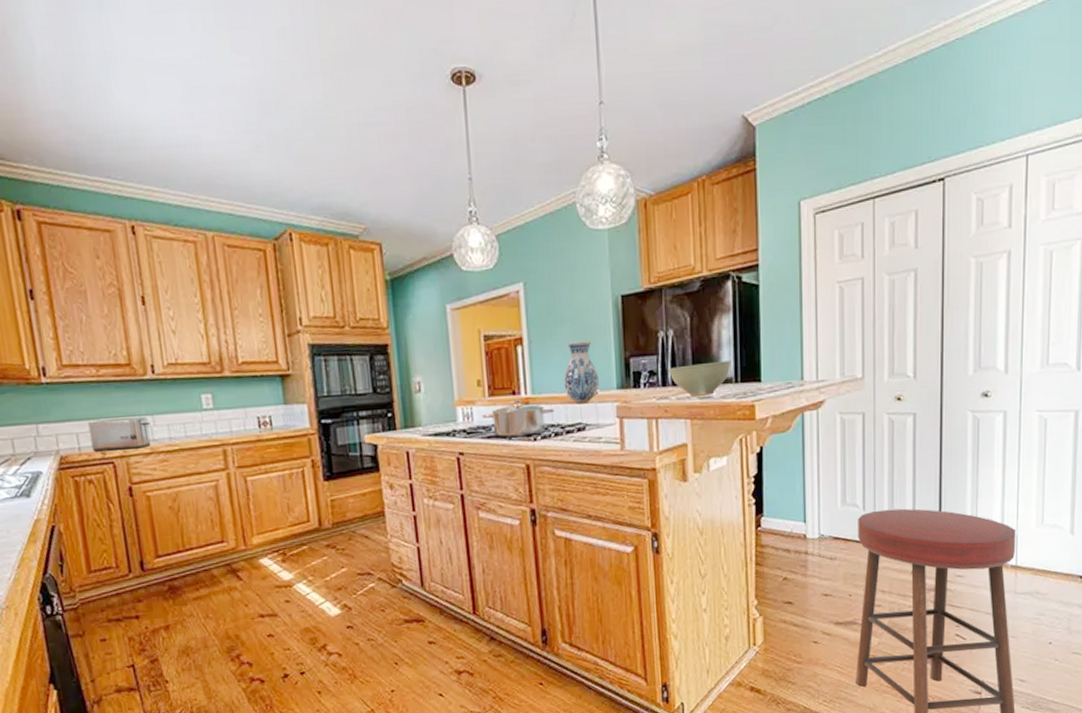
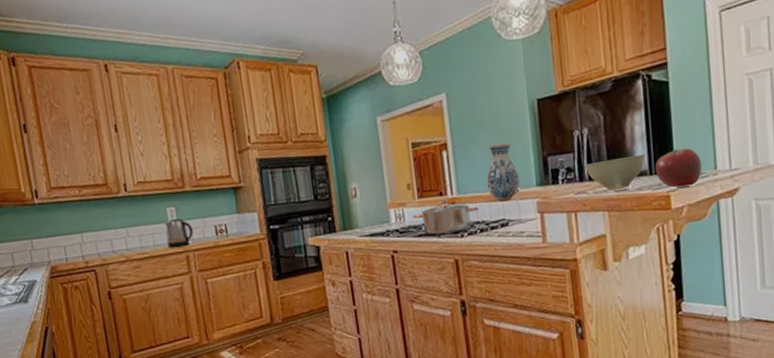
toaster: present [88,417,151,453] -> none [73,230,126,263]
kettle: none [199,407,232,441] -> present [165,218,193,249]
fruit: none [740,356,789,397] -> present [654,147,702,188]

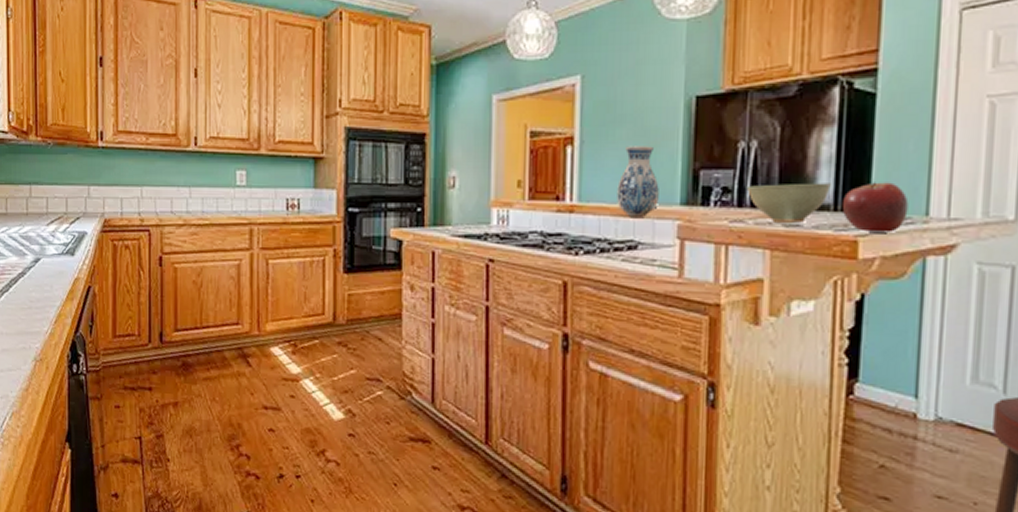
kettle: present [165,218,193,249] -> none [231,184,262,219]
cooking pot: present [413,199,479,237] -> none [519,205,603,250]

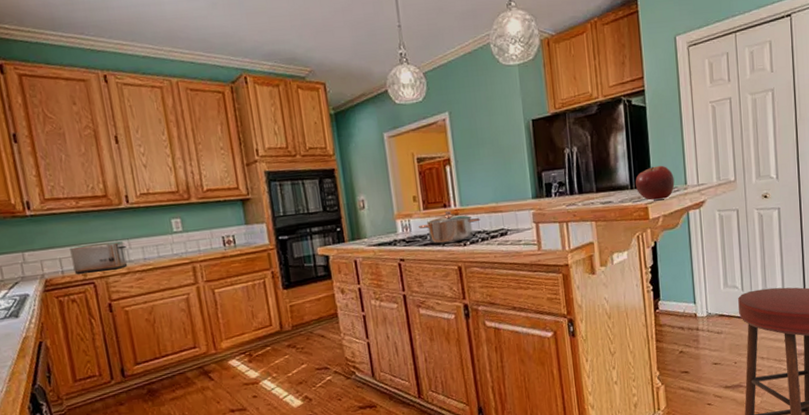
toaster: none [132,186,186,221] -> present [70,241,128,275]
cooking pot: none [519,205,603,250] -> present [419,210,480,246]
vase: present [617,146,659,218] -> none [487,159,517,213]
bowl: present [746,183,831,224] -> none [574,170,627,203]

